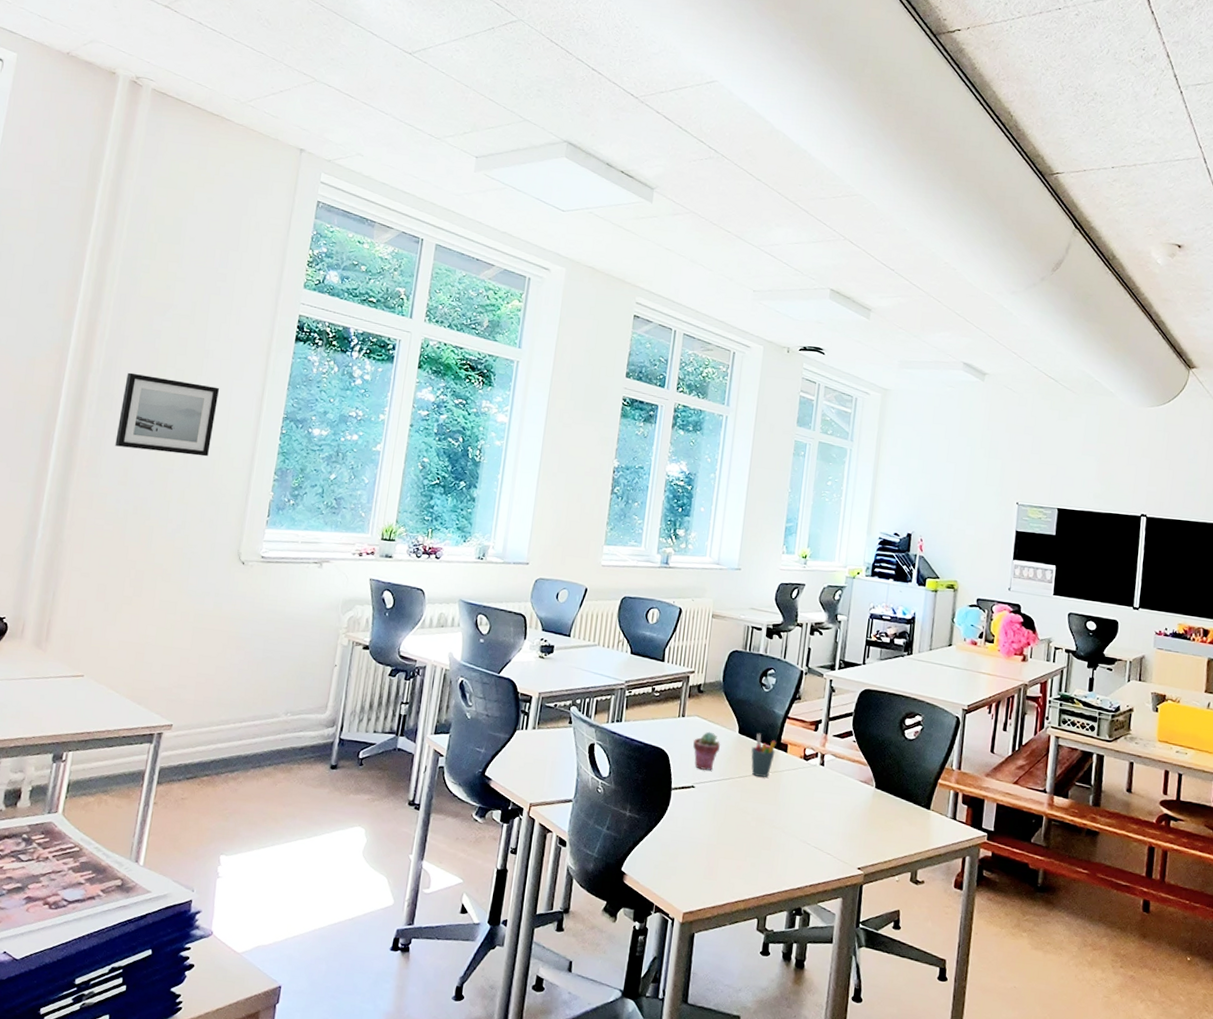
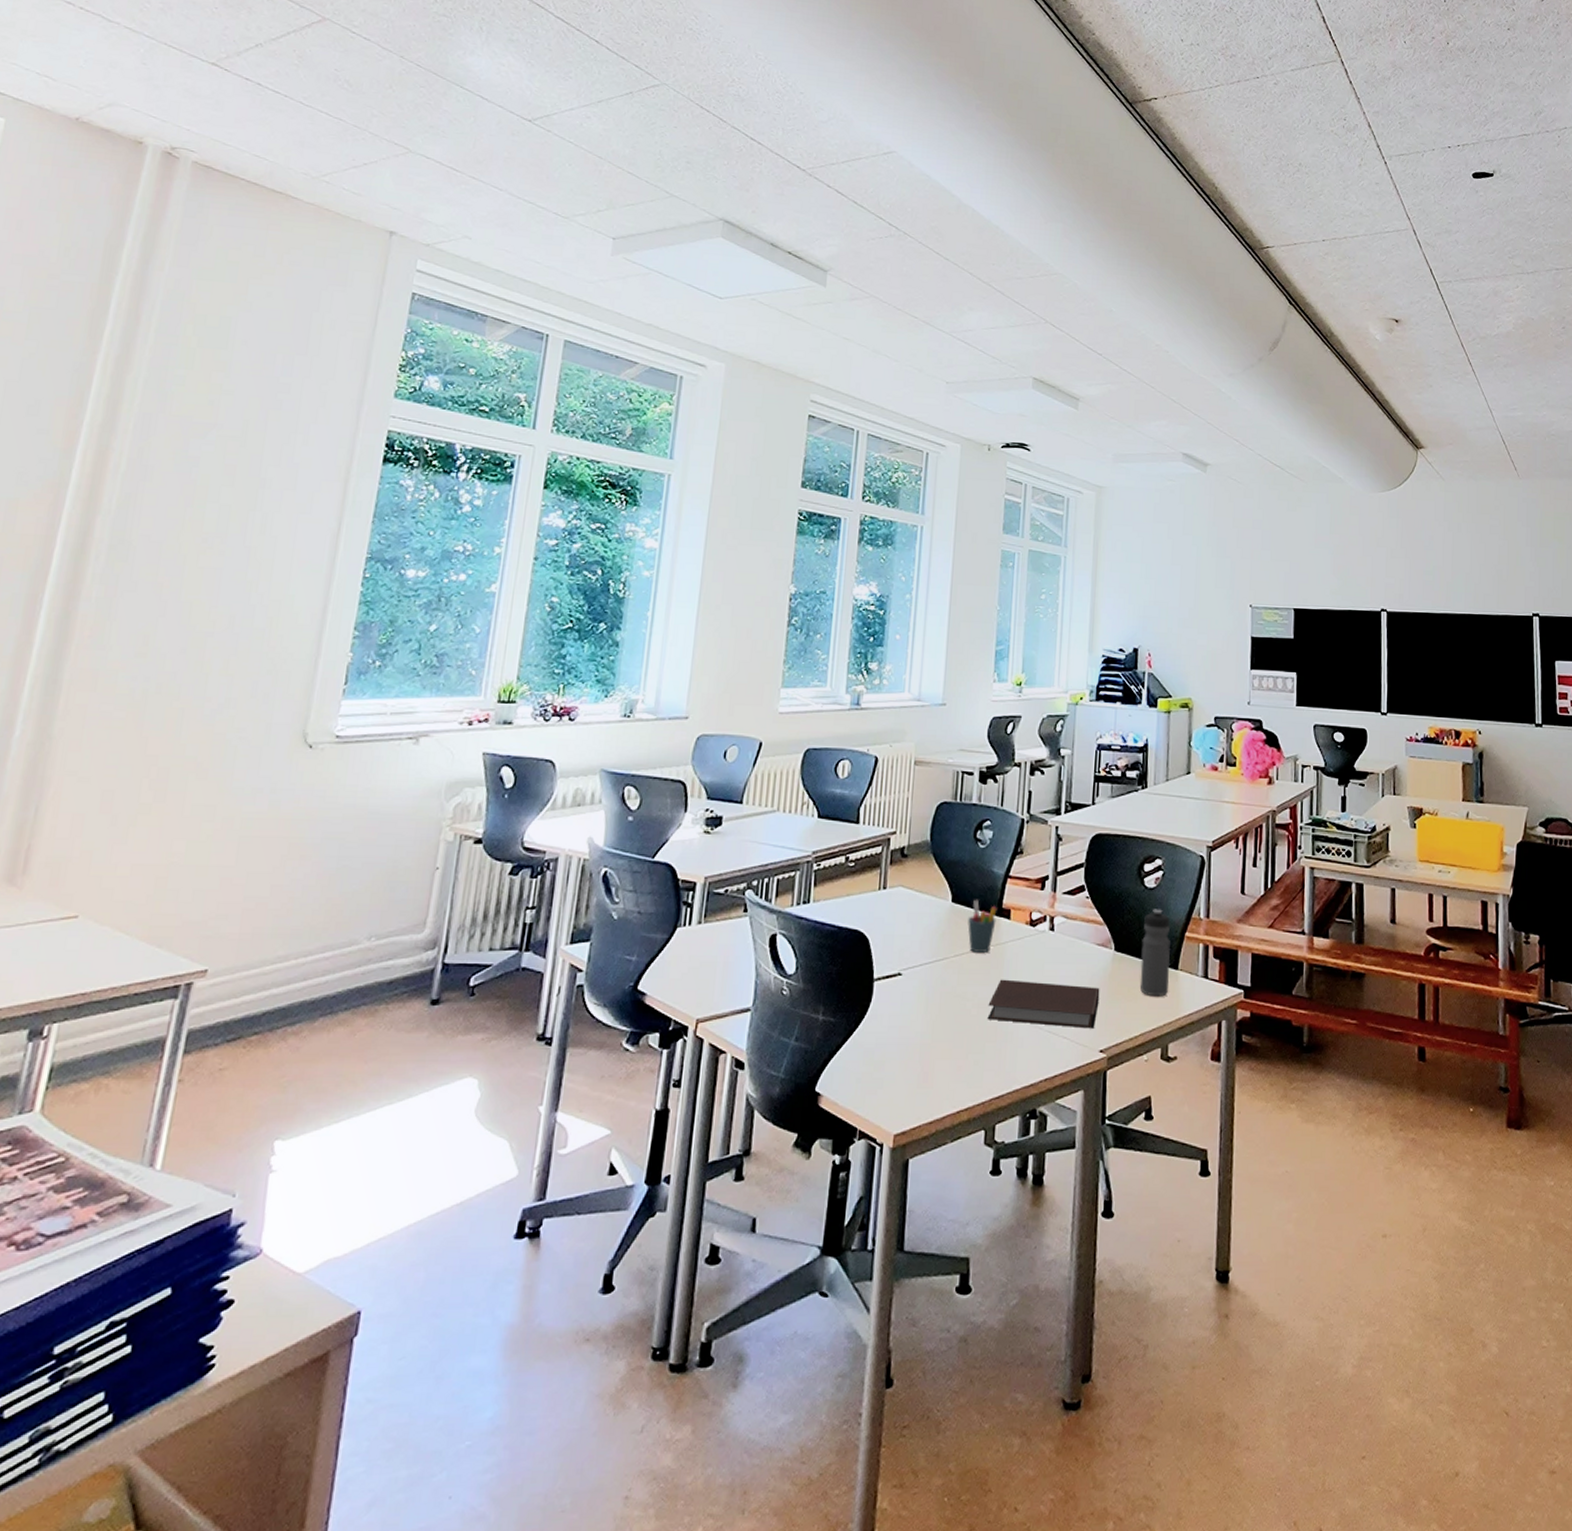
wall art: present [115,372,219,457] -> none [131,511,279,613]
potted succulent: present [693,731,721,771] -> none [898,904,931,952]
notebook: none [764,800,861,850] -> present [987,979,1100,1029]
water bottle: none [895,757,926,830] -> present [1139,909,1170,997]

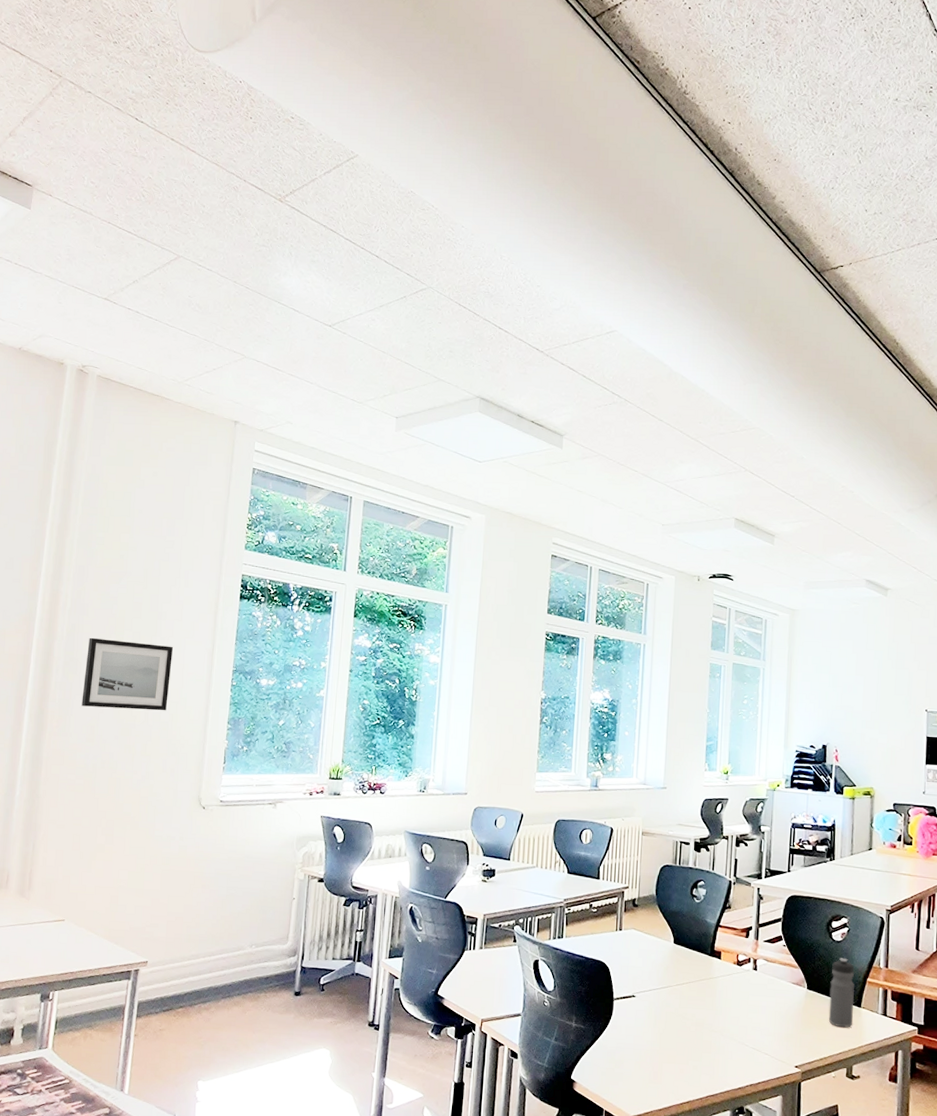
wall art: none [131,511,279,613] -> present [81,637,173,711]
pen holder: present [967,899,997,952] -> none [687,942,710,984]
notebook: present [987,979,1100,1029] -> none [703,1005,795,1049]

